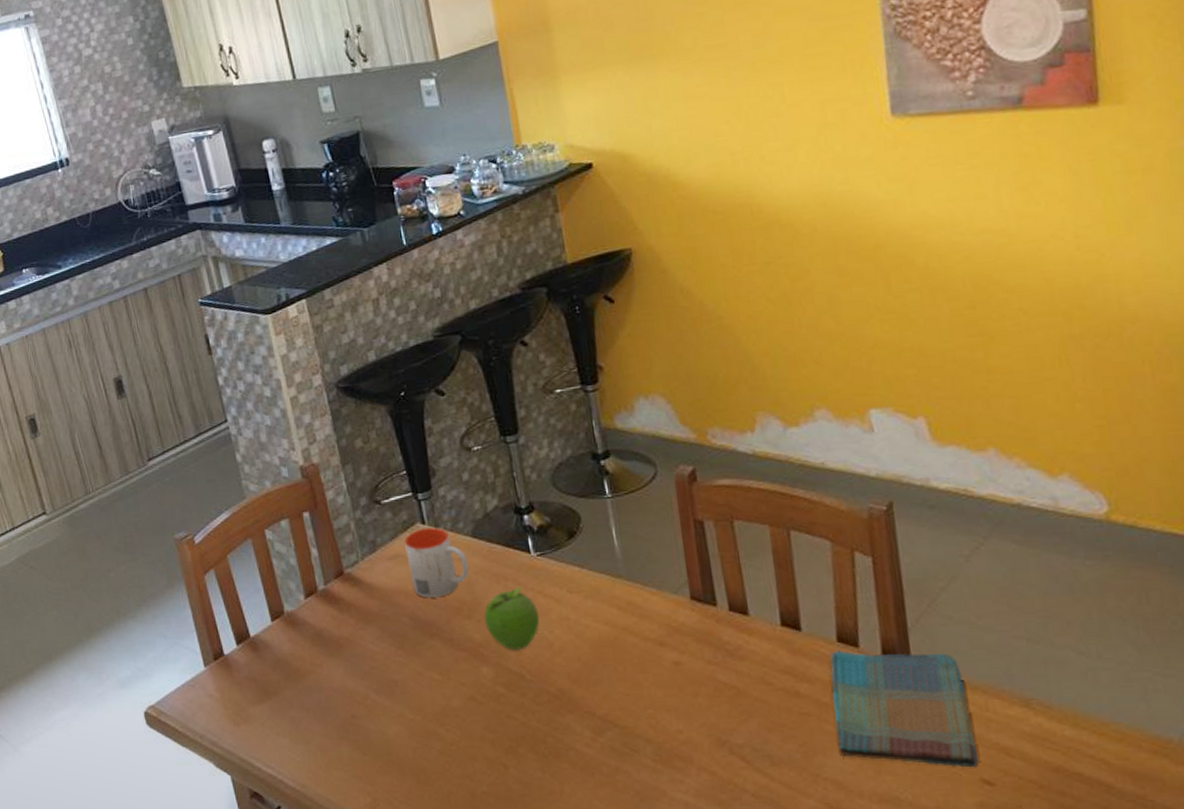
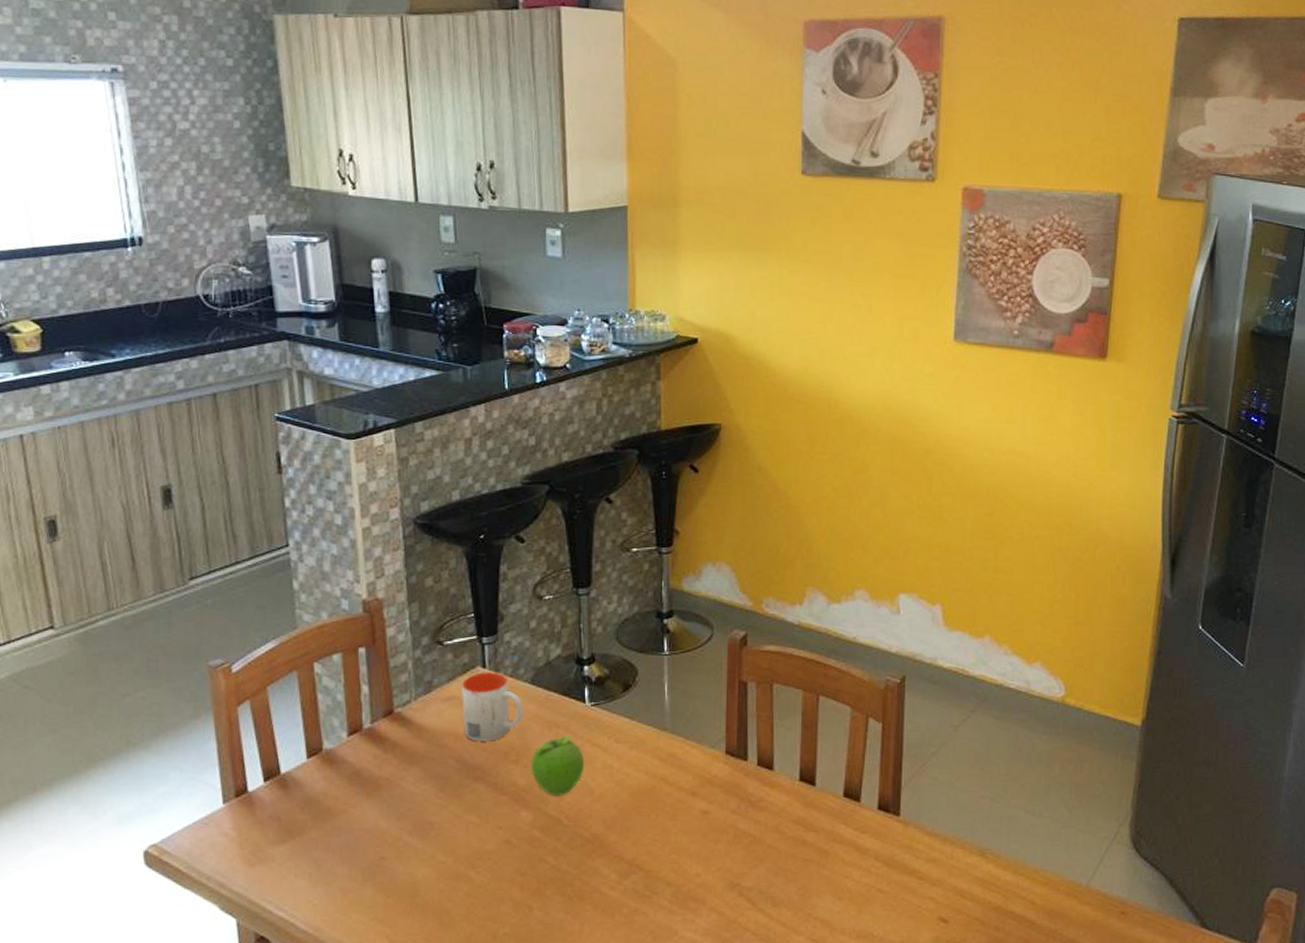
dish towel: present [829,650,978,768] -> none [830,804,939,908]

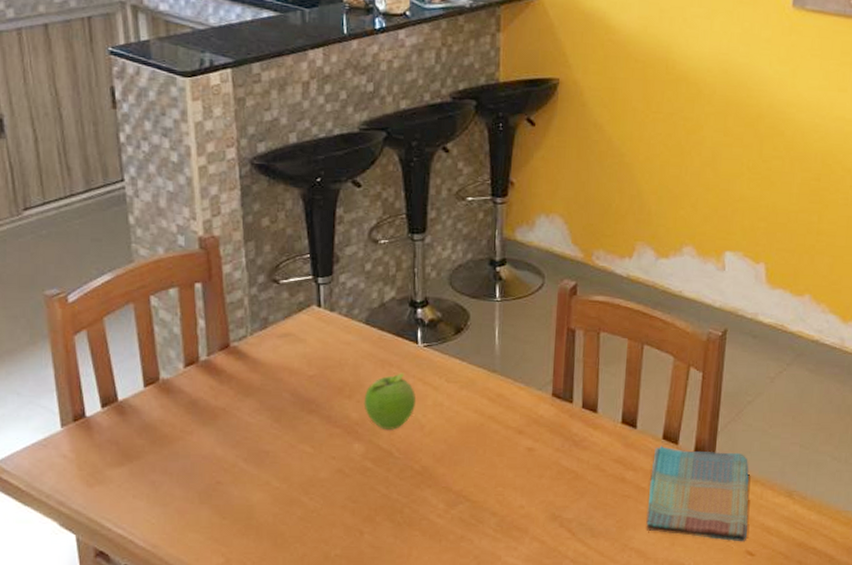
mug: present [462,672,524,742] -> none [297,311,358,377]
dish towel: none [830,804,939,908] -> present [646,446,750,542]

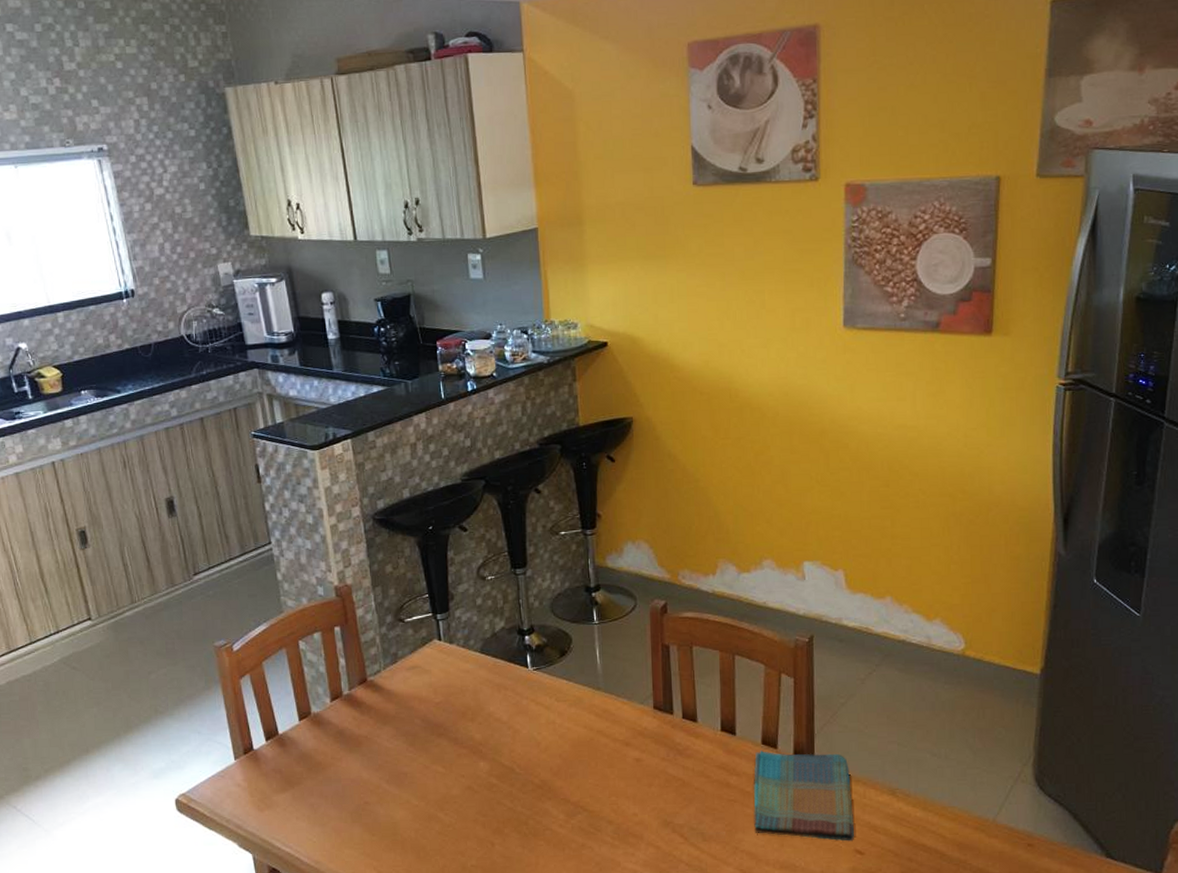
fruit: present [363,373,417,429] -> none [485,695,531,748]

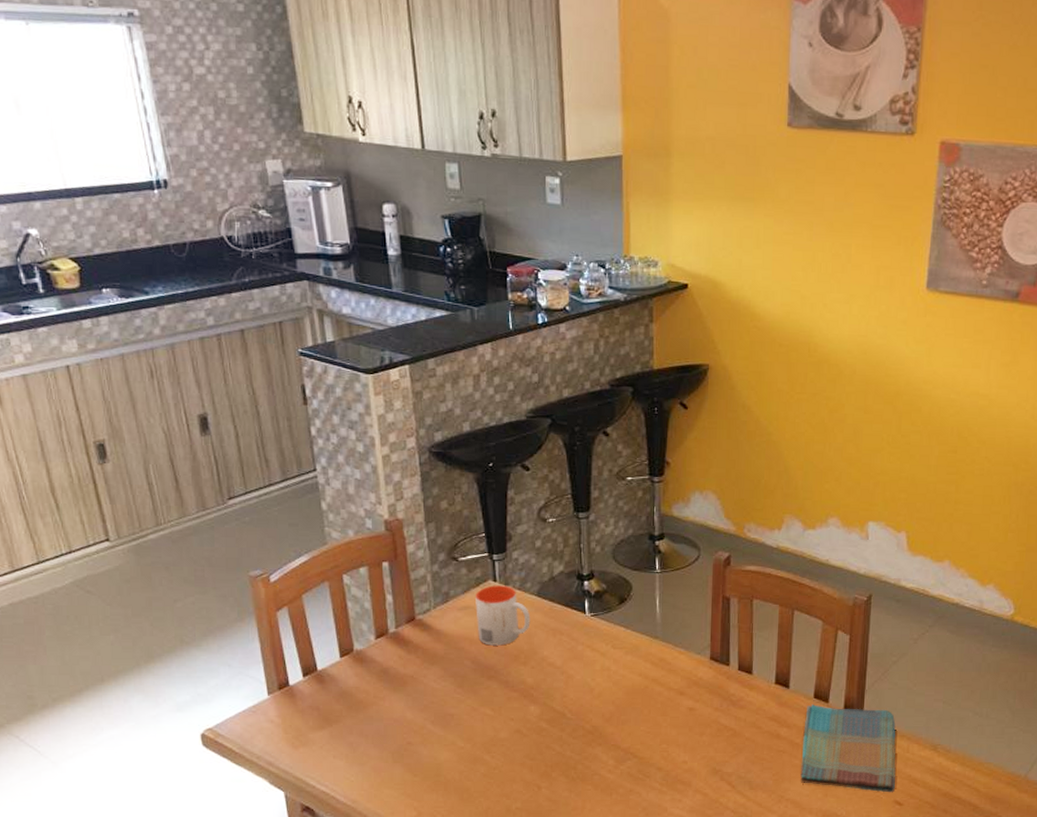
mug: none [422,644,476,704] -> present [476,585,531,646]

